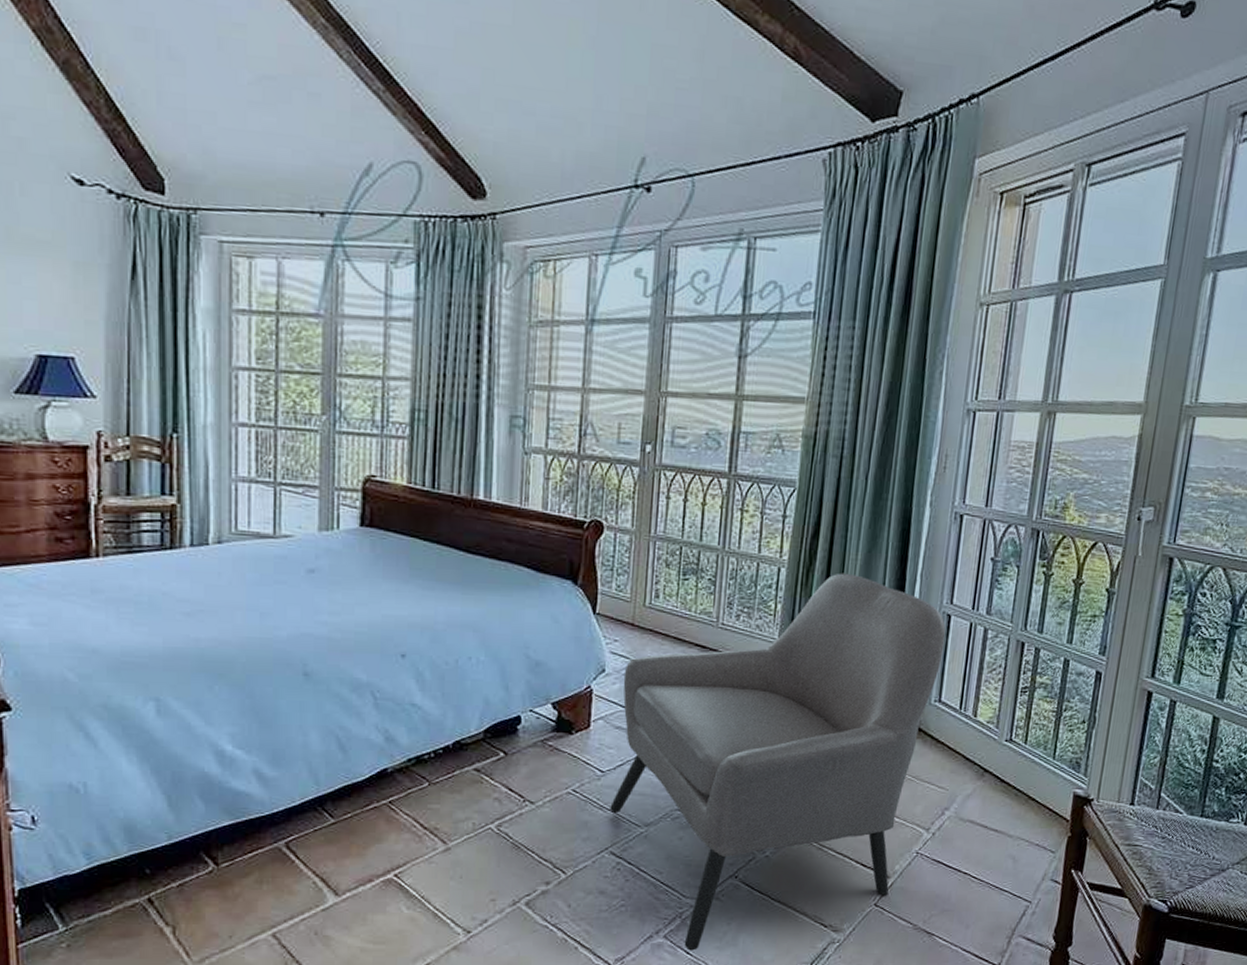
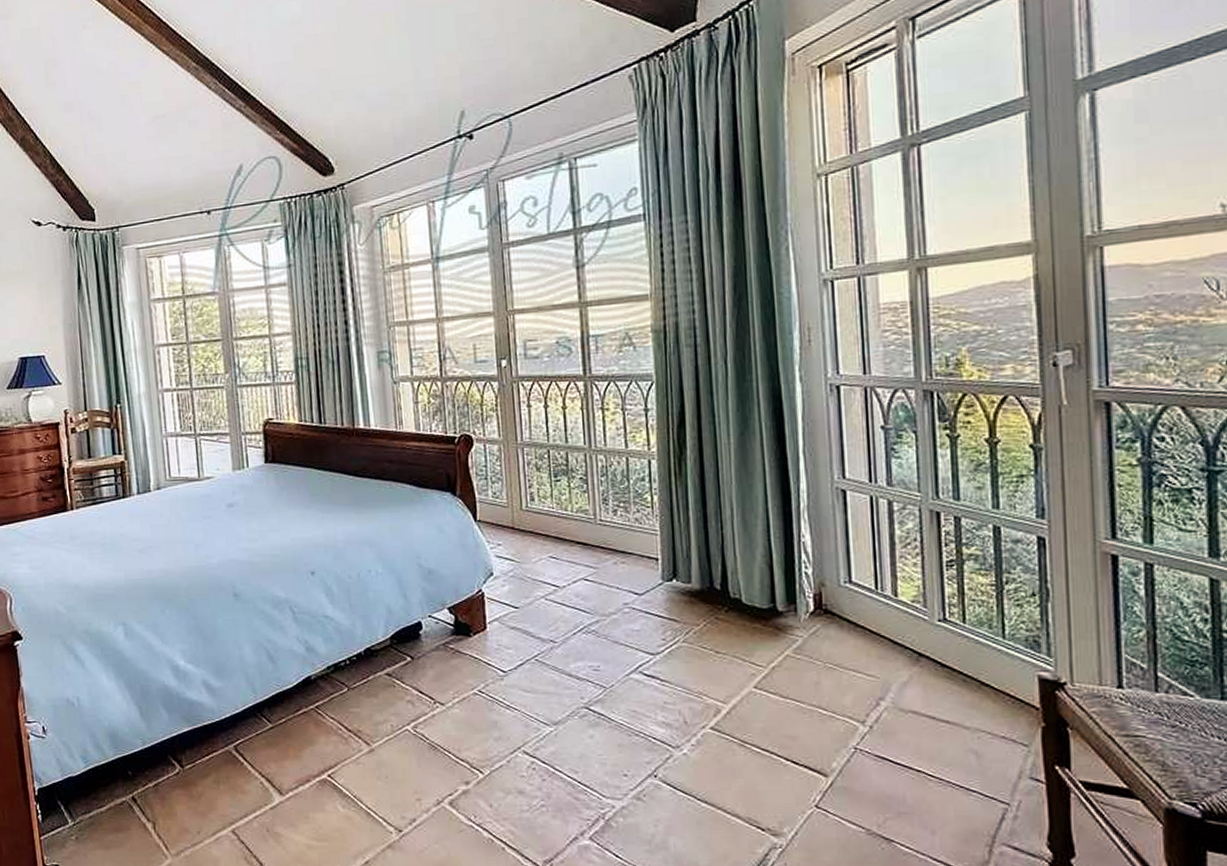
armchair: present [610,573,946,951] -> none [511,458,845,854]

